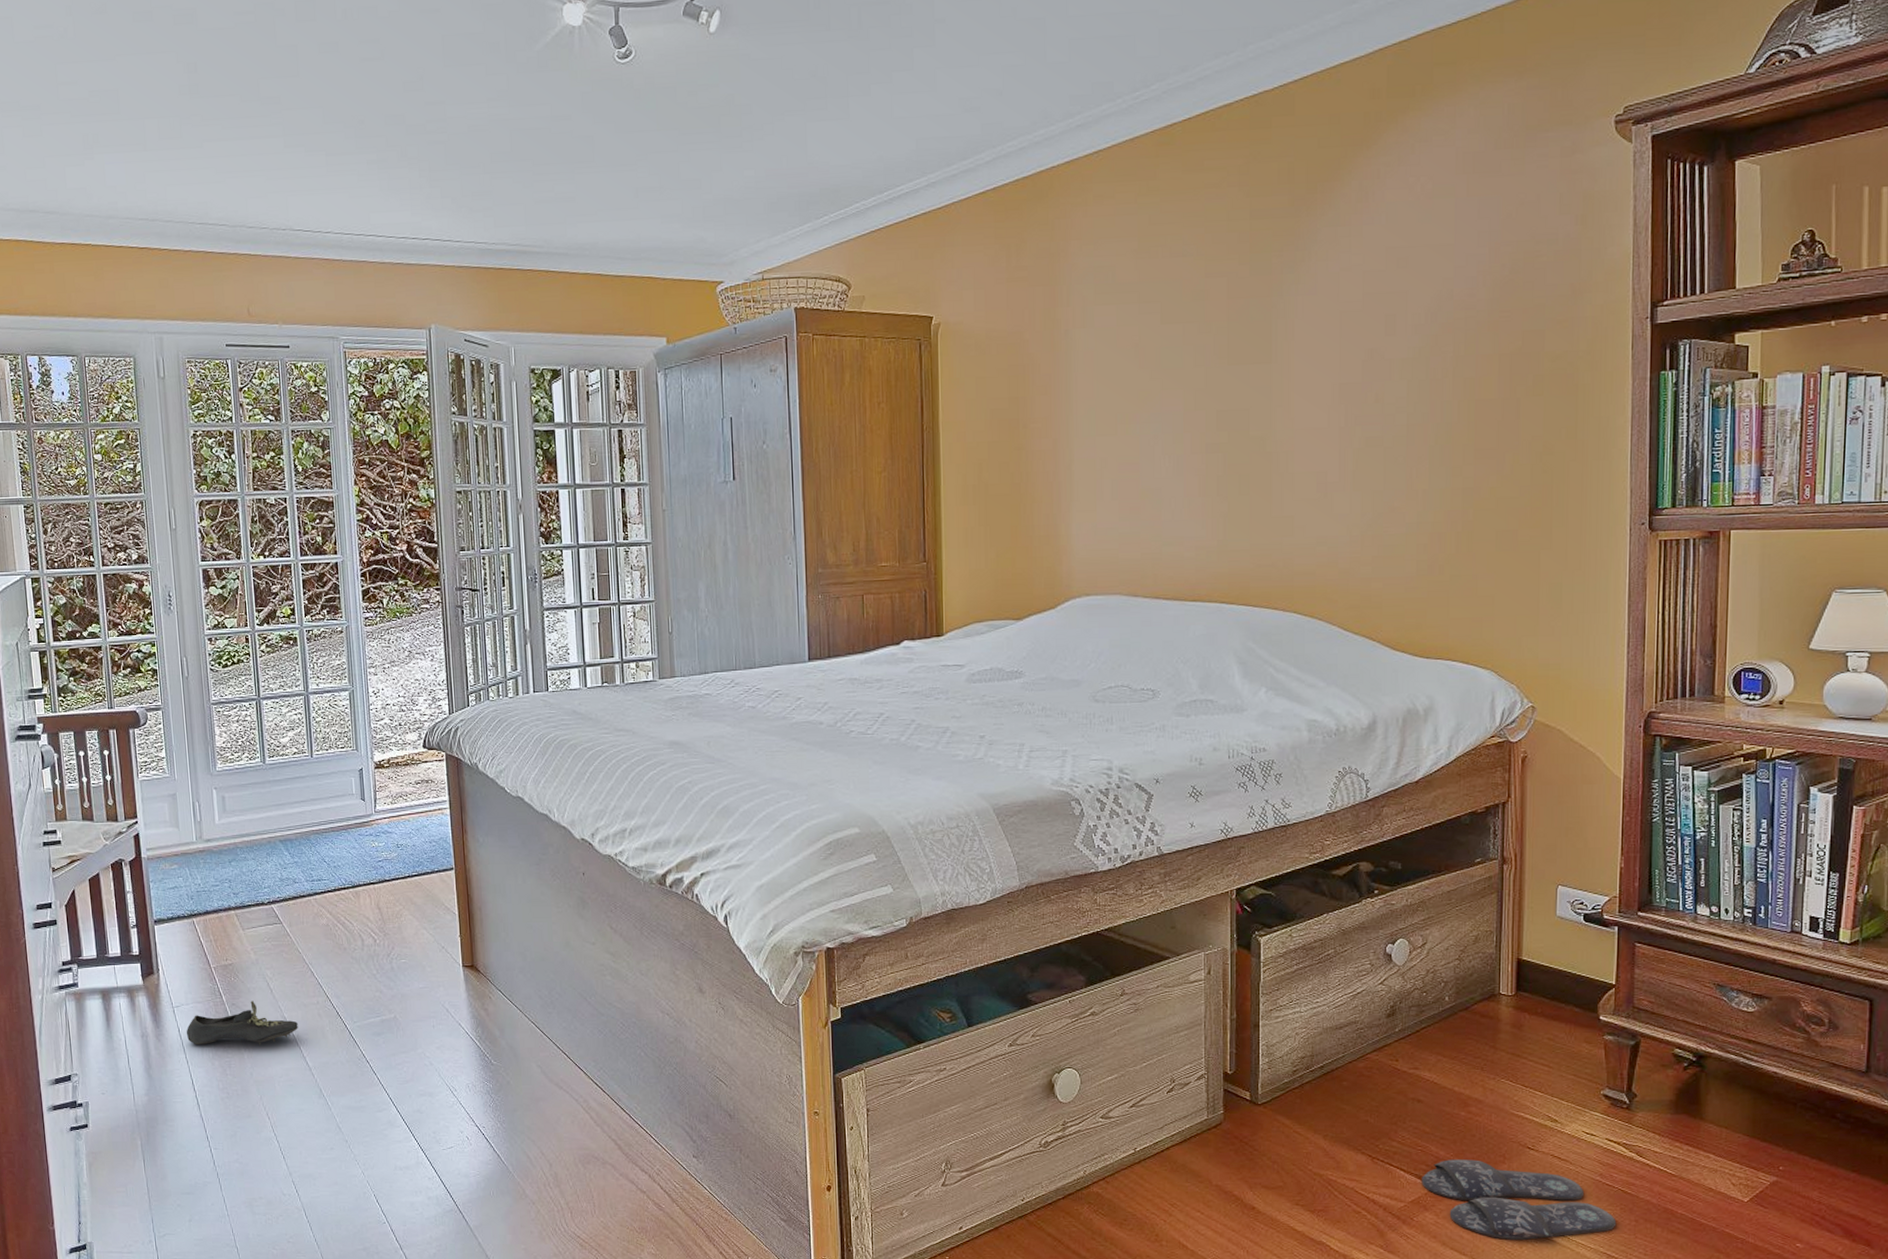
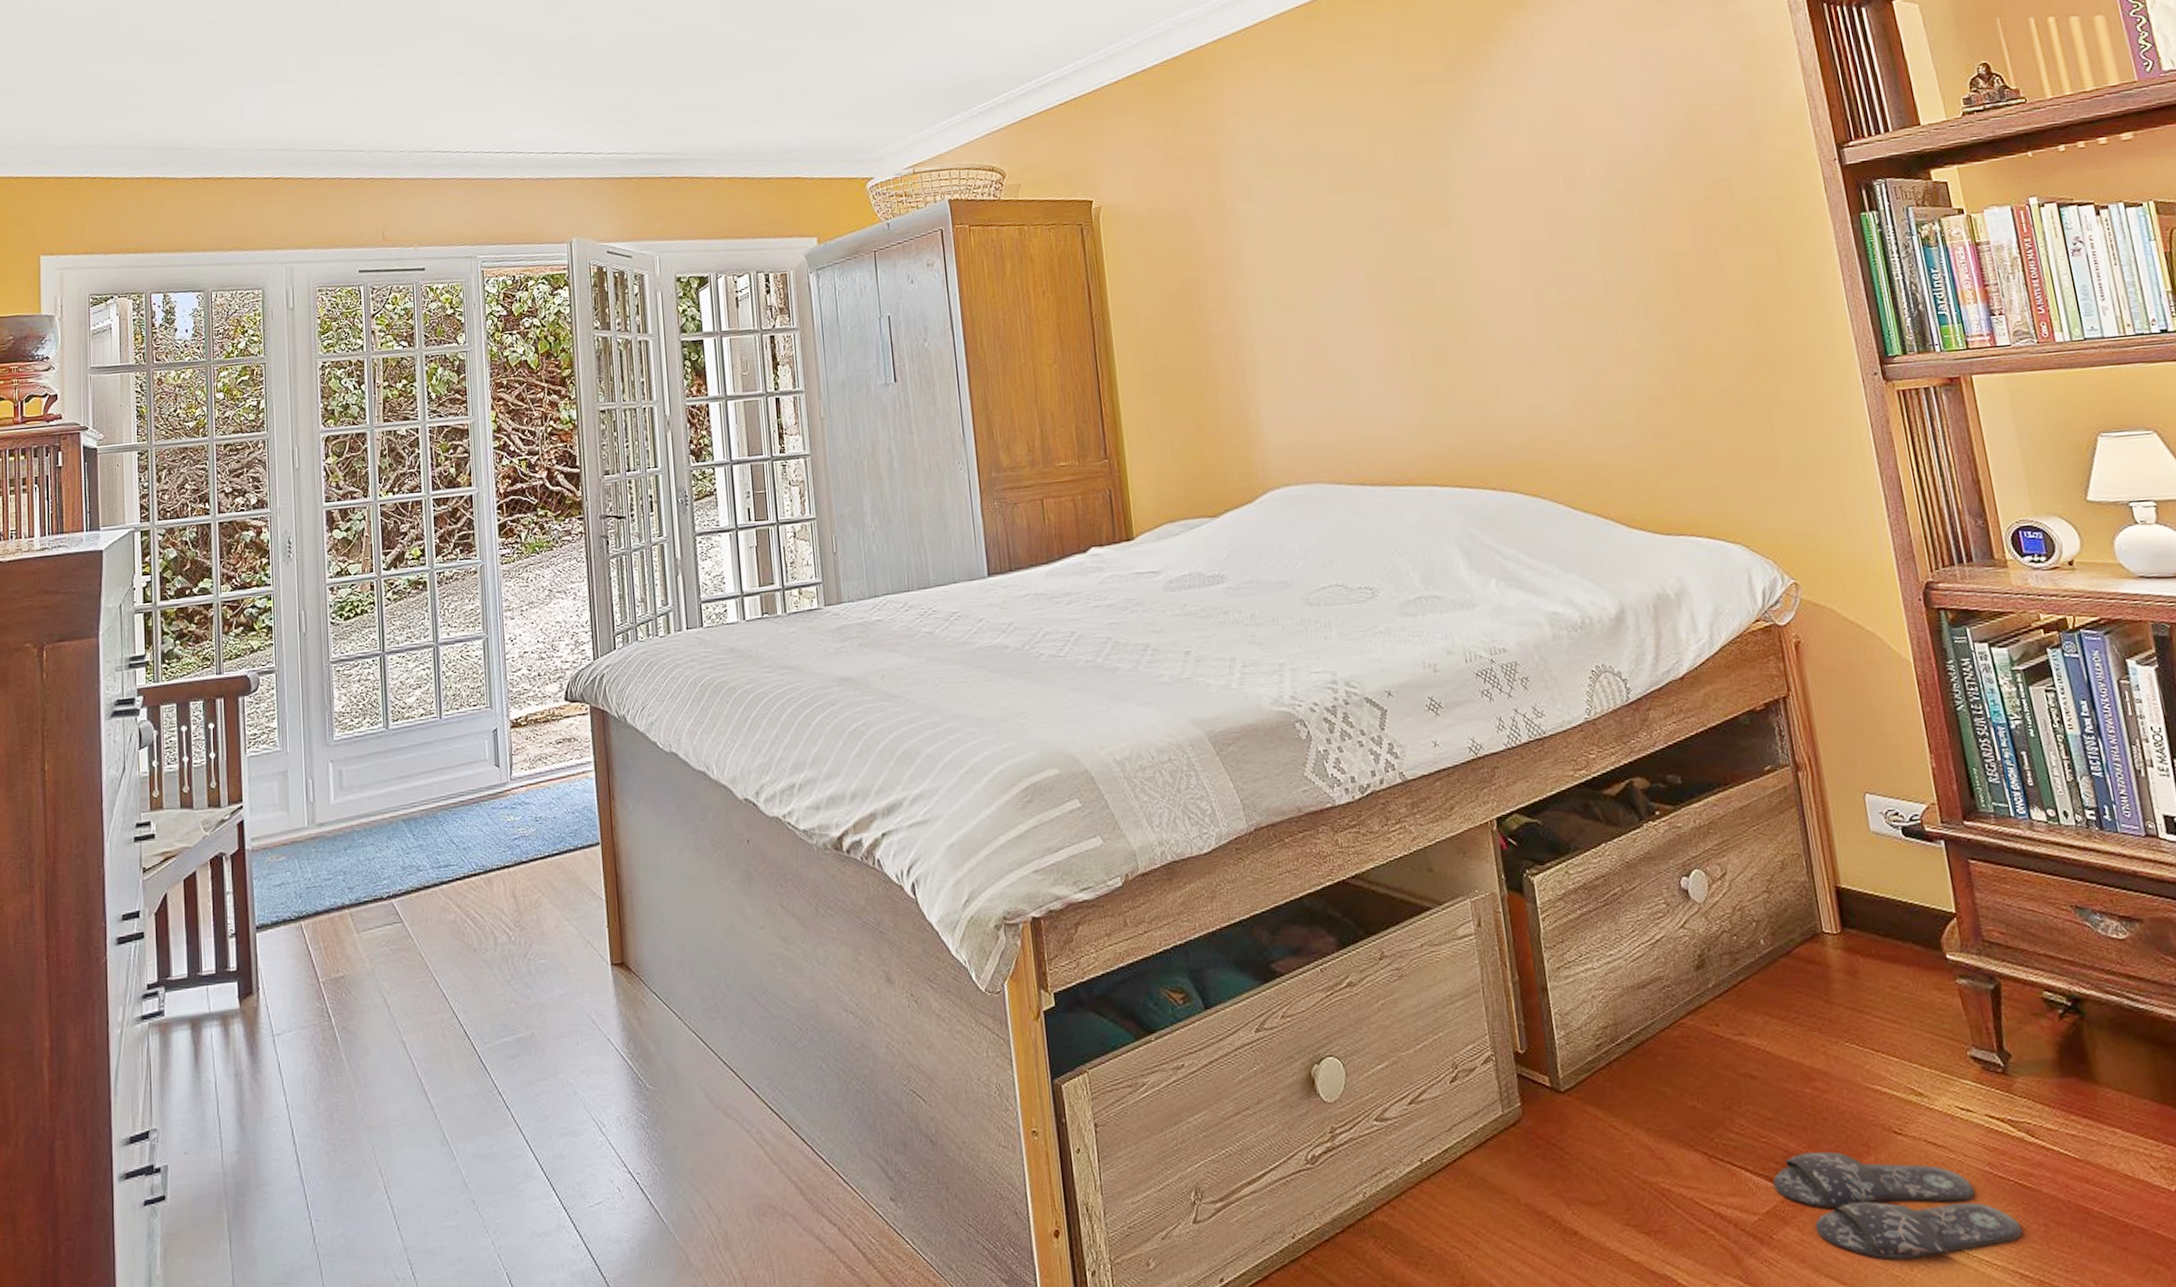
shoe: present [186,1001,298,1045] -> none [287,1022,419,1084]

